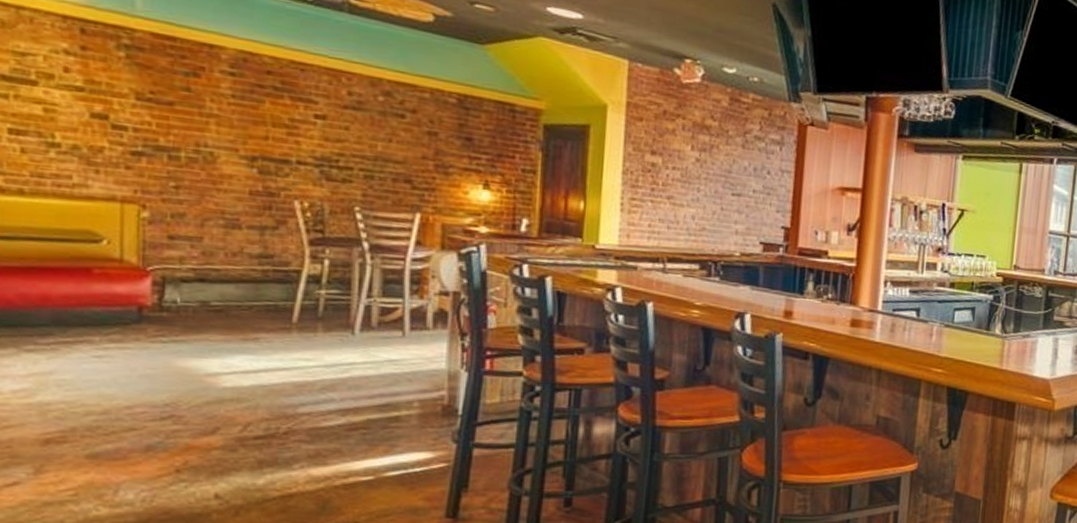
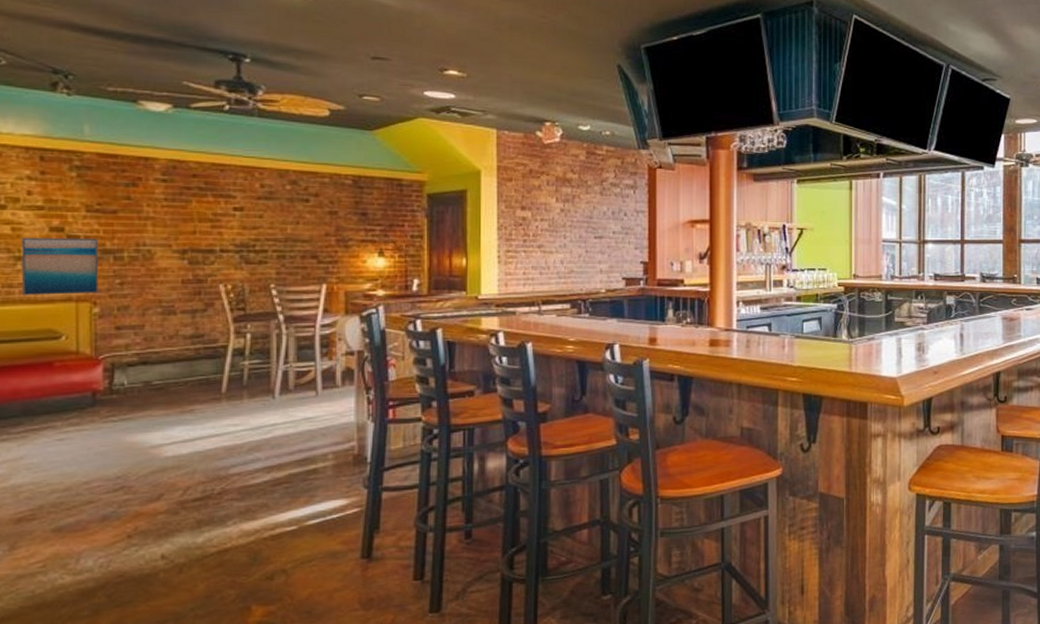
wall art: none [54,120,151,195] -> present [21,237,99,295]

